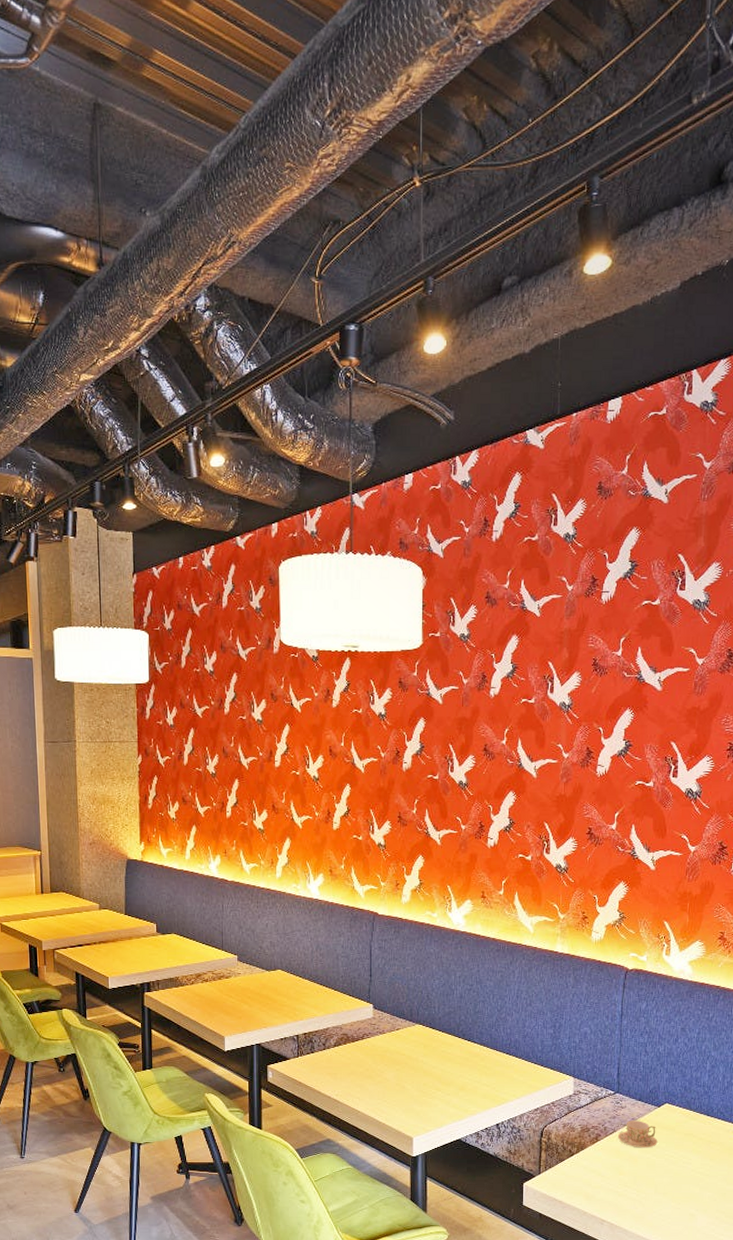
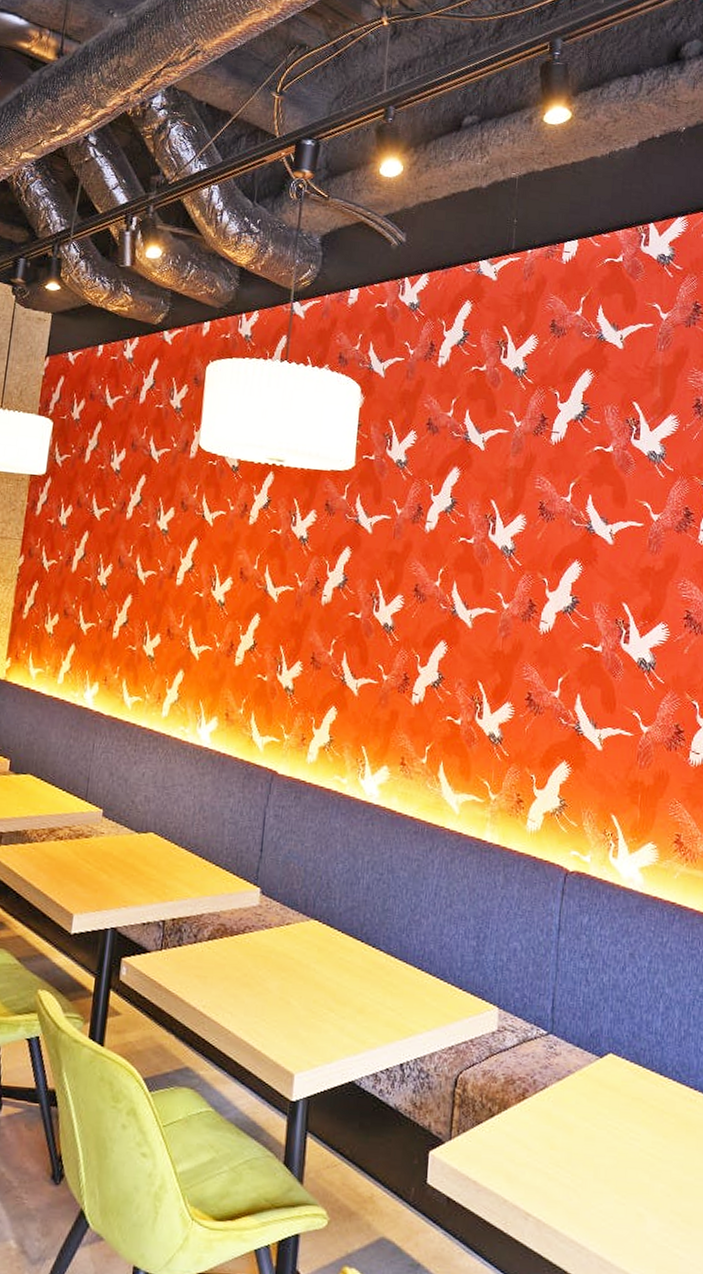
teacup: present [617,1120,658,1148] -> none [549,1073,599,1114]

